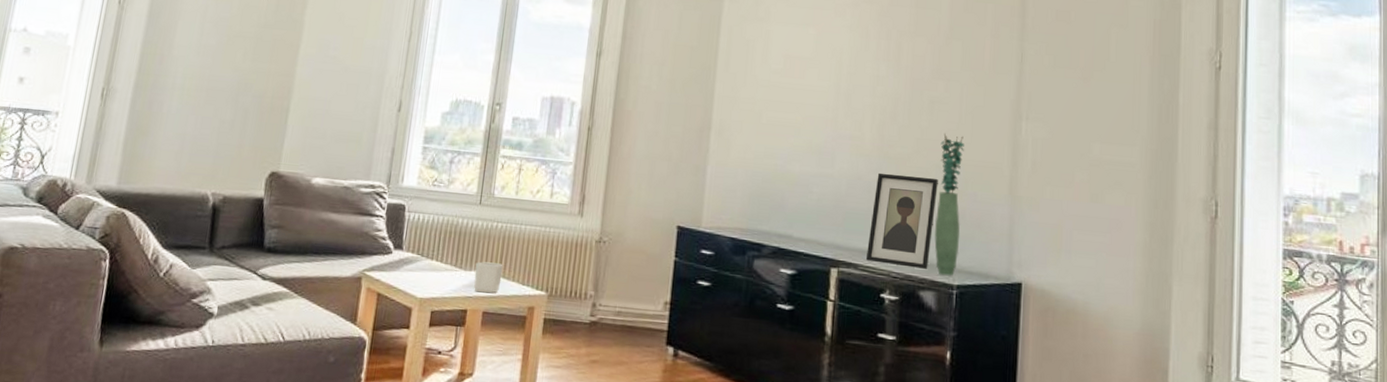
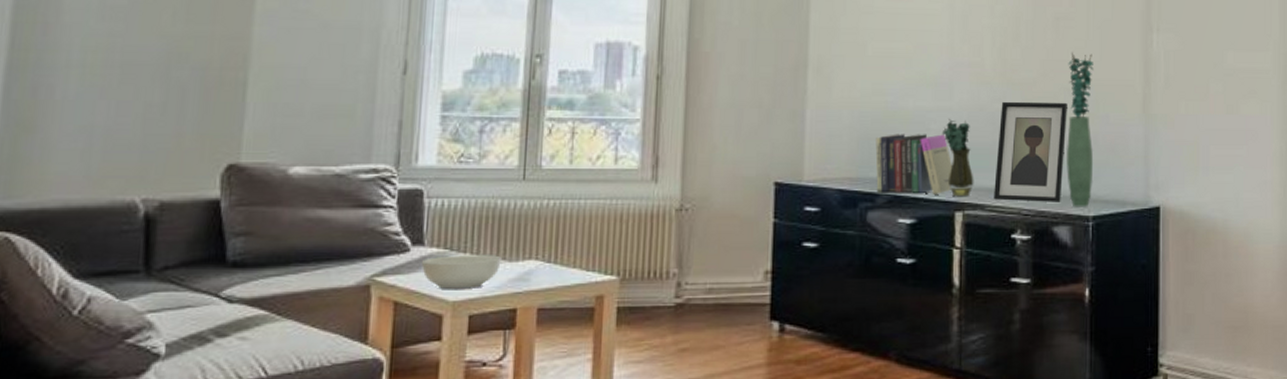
bowl: none [399,260,460,290] -> present [421,255,503,290]
mug: present [473,261,503,294] -> none [522,248,560,286]
books: none [763,193,831,252] -> present [875,134,953,196]
vase: none [823,183,850,255] -> present [942,118,974,197]

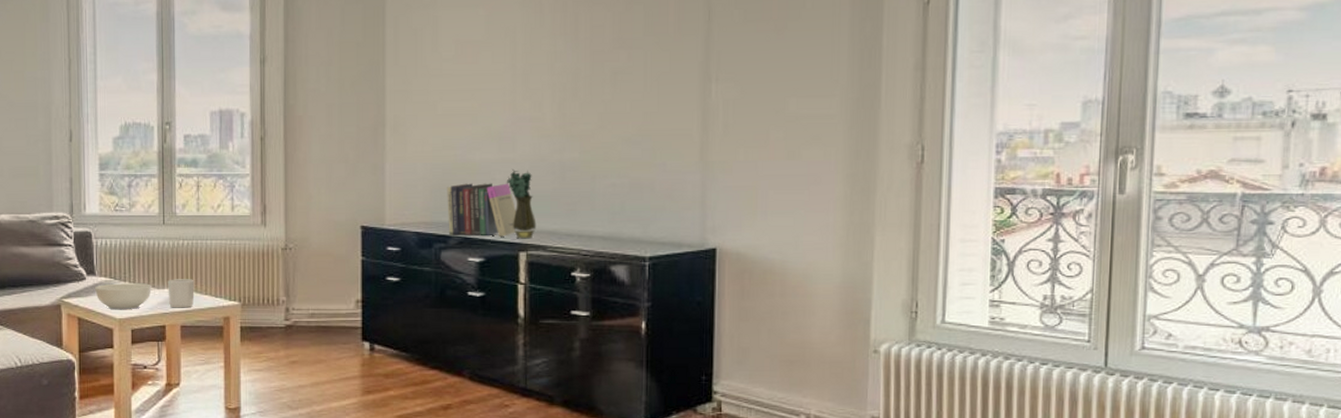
mug: none [522,248,560,286] -> present [168,279,195,308]
picture frame: present [994,101,1069,204] -> none [555,152,626,245]
vase: present [1067,52,1094,208] -> none [624,104,651,249]

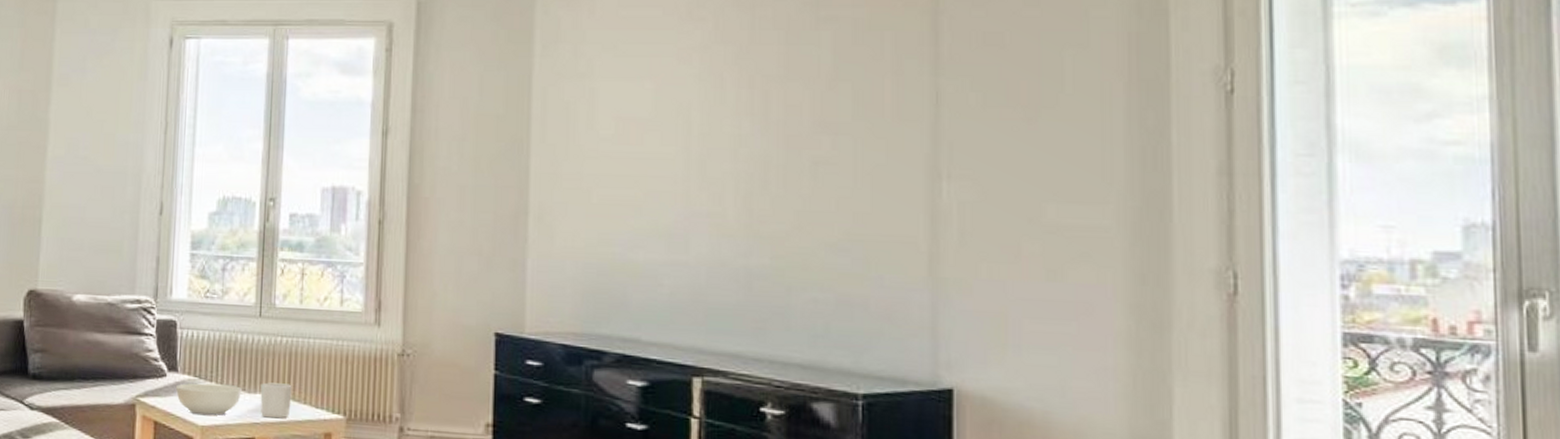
books: present [447,183,517,238] -> none [602,288,690,358]
vase: present [506,168,537,239] -> none [676,273,715,361]

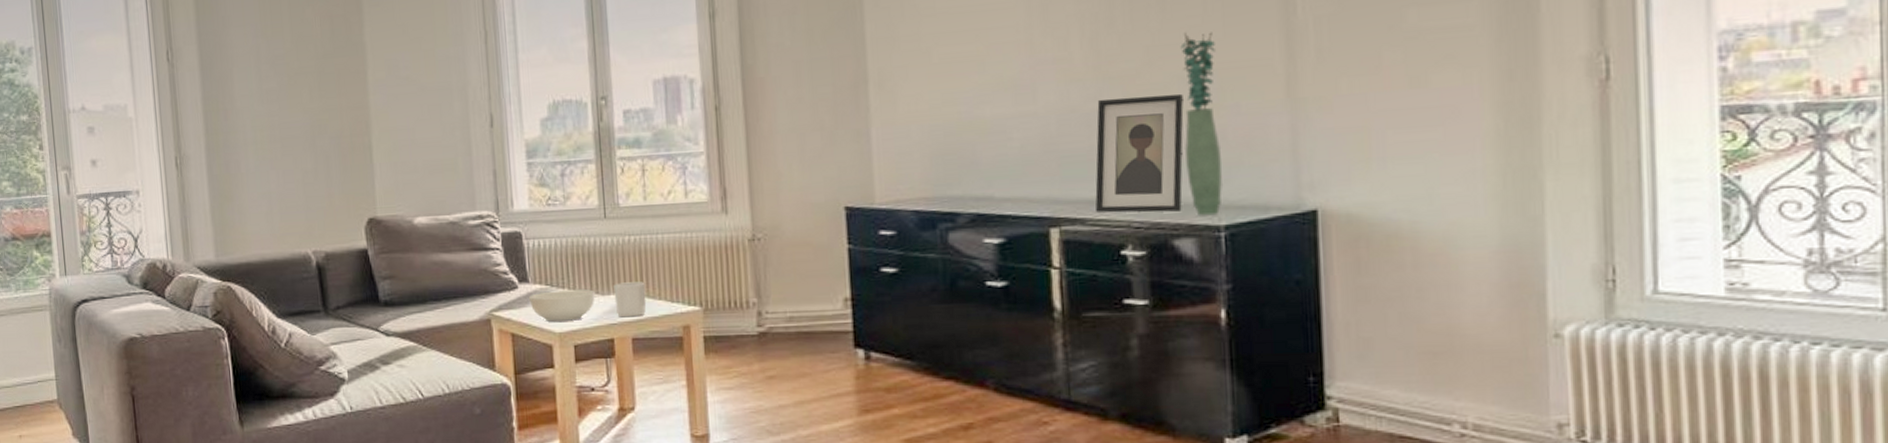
picture frame: none [739,256,831,376] -> present [1095,93,1185,214]
vase: none [829,202,864,383] -> present [1180,32,1223,216]

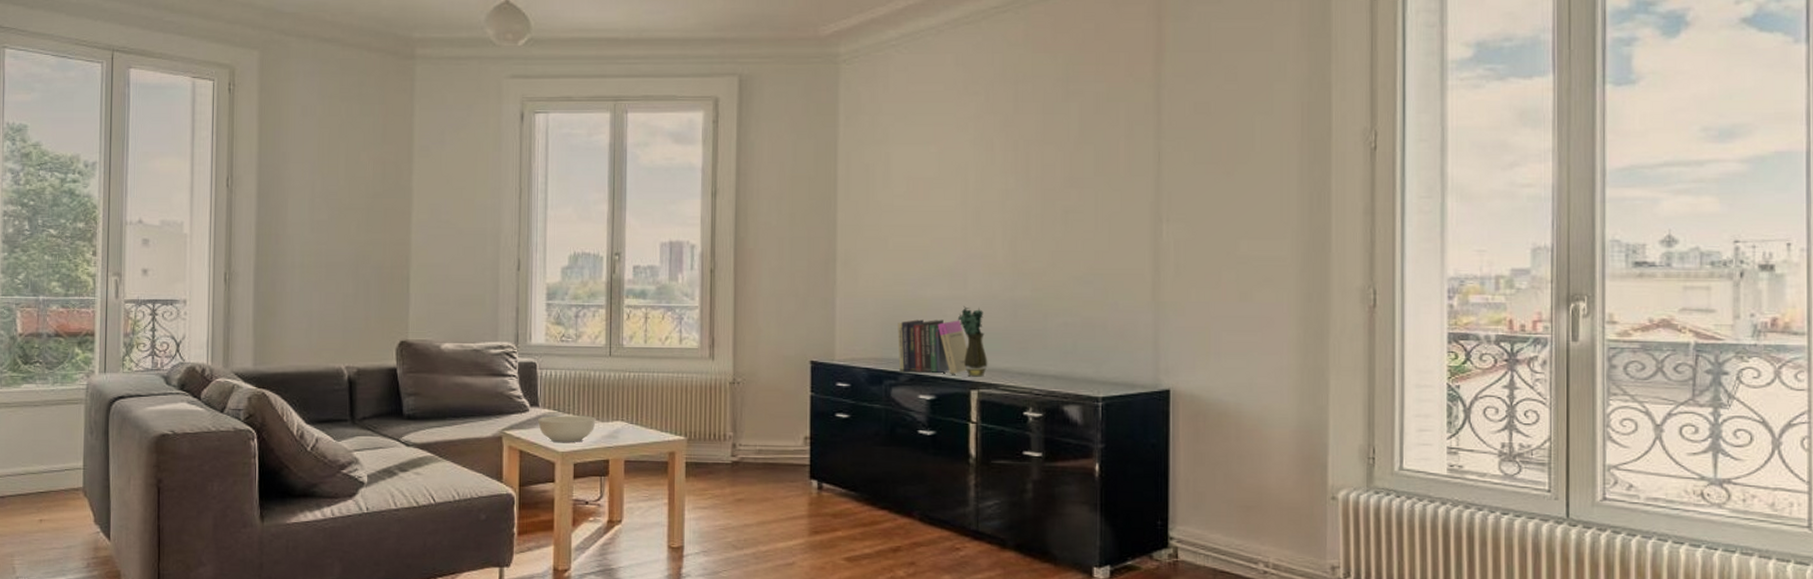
mug: present [613,282,647,318] -> none [612,412,640,442]
books: none [951,142,1043,214] -> present [897,319,968,375]
vase: none [1027,124,1071,212] -> present [957,305,988,377]
picture frame: present [1095,93,1185,214] -> none [1007,290,1078,385]
vase: present [1180,32,1223,216] -> none [1076,243,1103,389]

